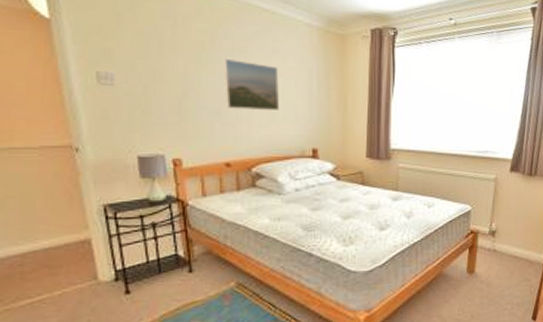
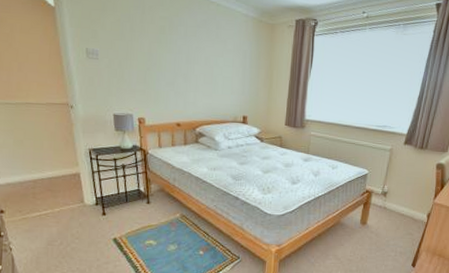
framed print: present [223,58,279,110] -> none [178,41,220,84]

